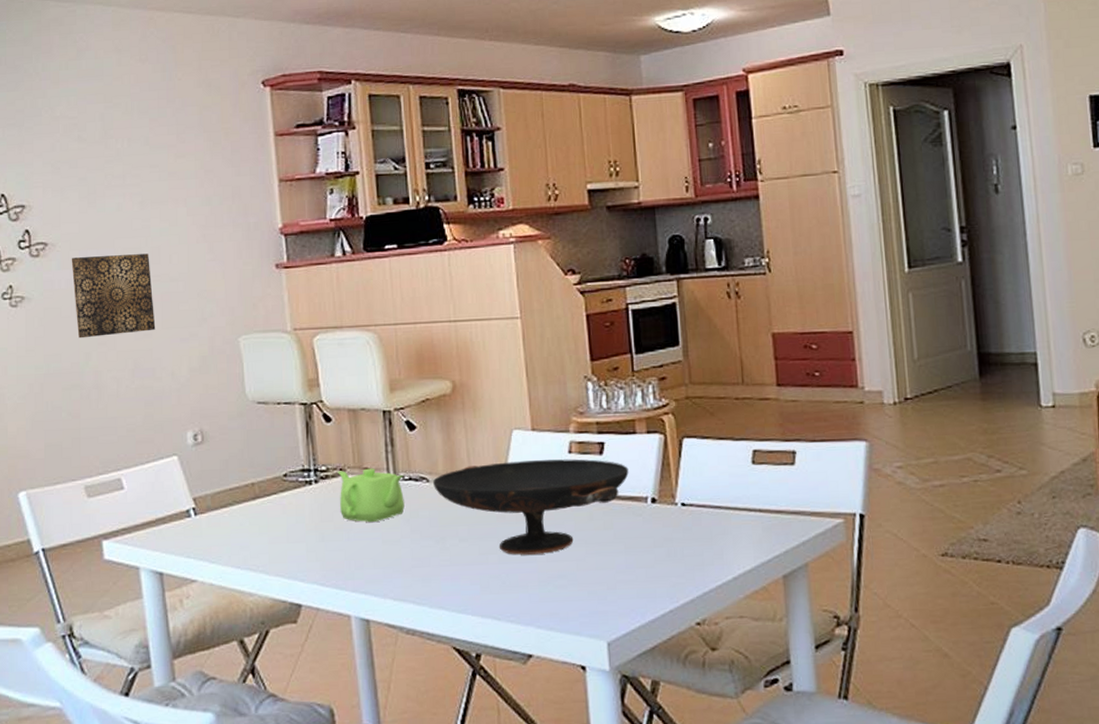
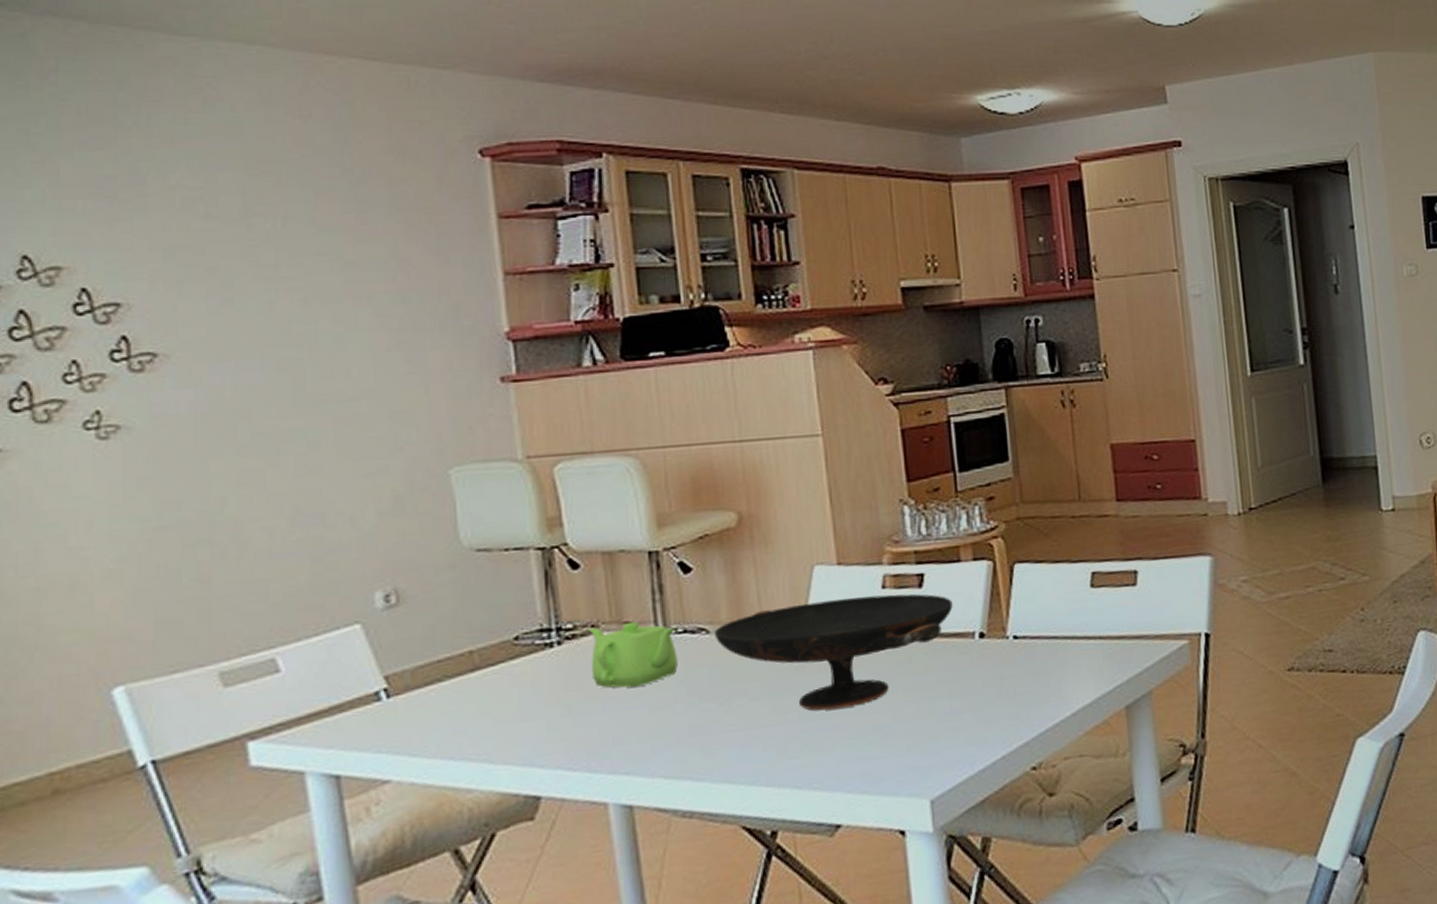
wall art: present [71,253,156,339] -> none [195,366,327,479]

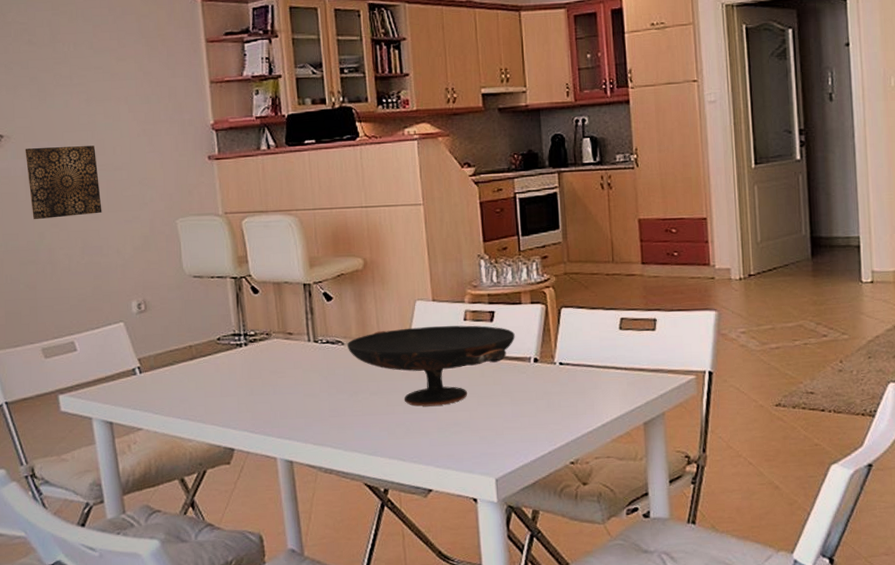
wall art: none [195,366,327,479] -> present [25,145,102,220]
teapot: present [587,621,678,689] -> none [264,333,323,380]

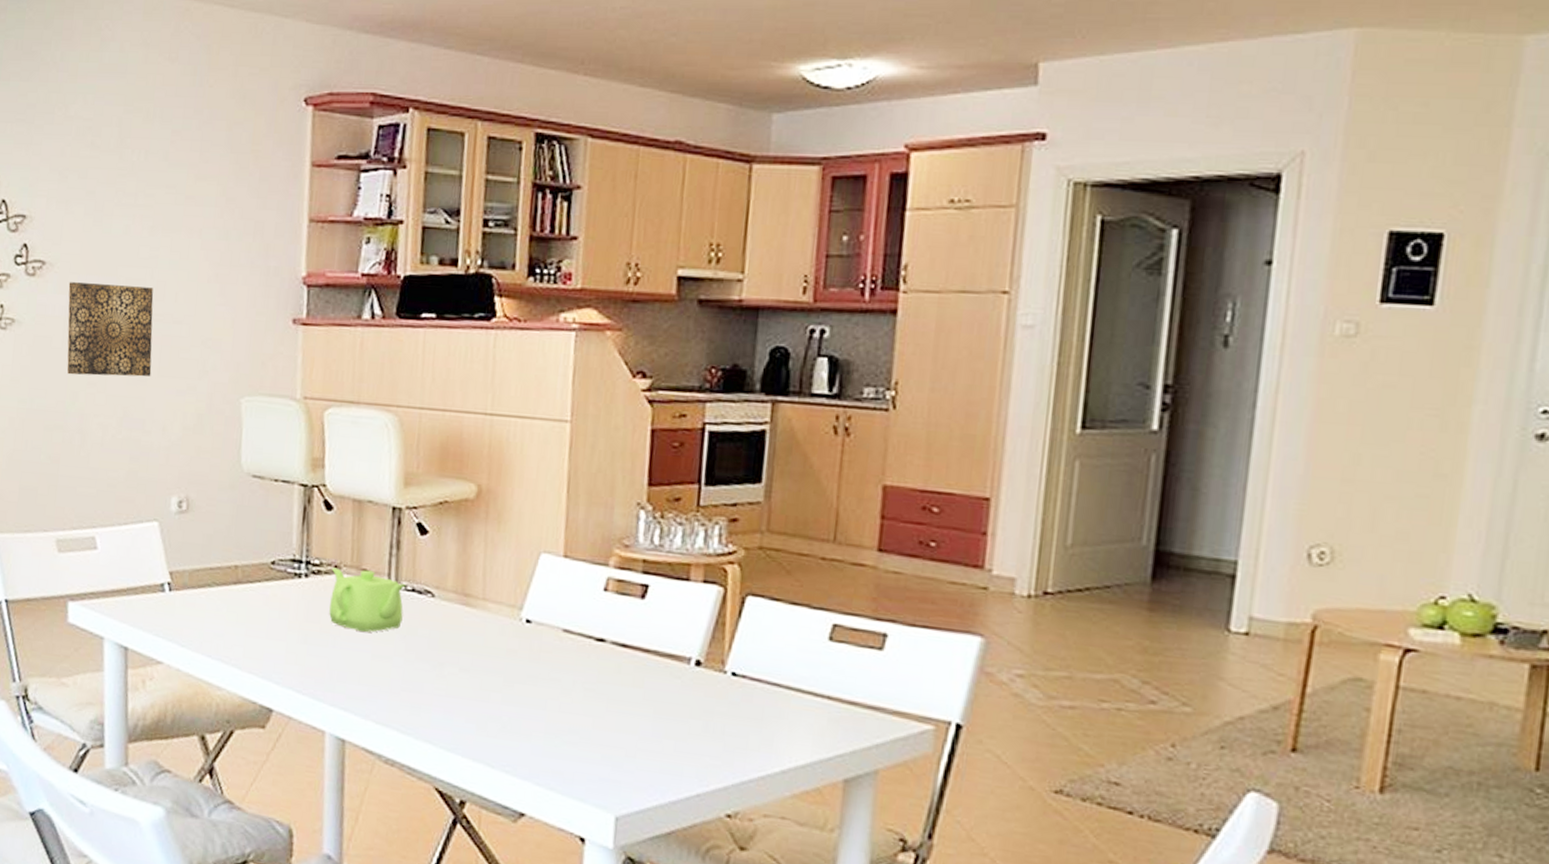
teapot: none [264,333,323,380] -> present [329,567,406,633]
decorative bowl: present [347,325,515,406] -> none [438,586,674,703]

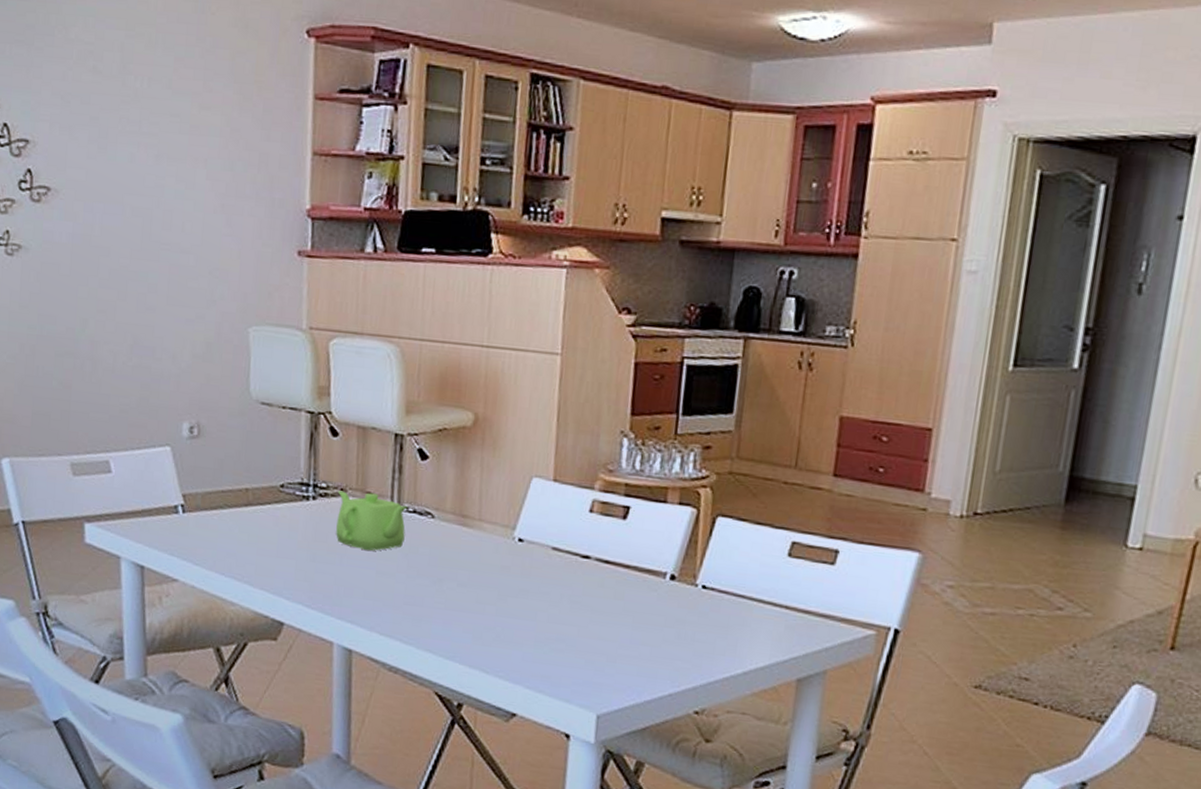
wall art: present [67,282,154,377] -> none [74,209,161,306]

